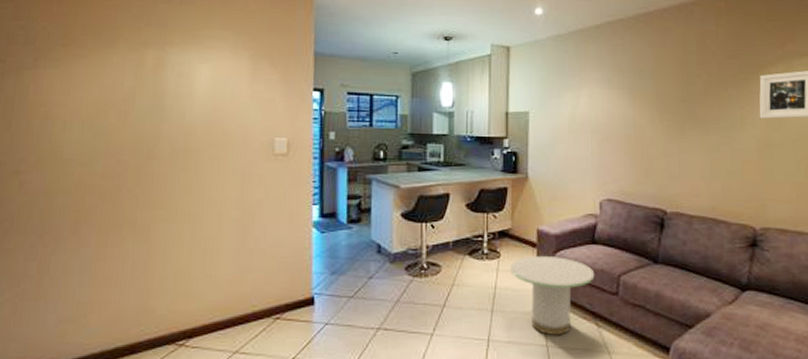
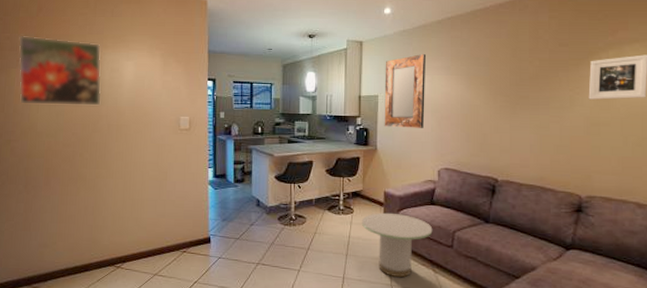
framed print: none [36,24,164,124] -> present [18,35,102,107]
home mirror: none [536,63,584,152] -> present [384,54,425,128]

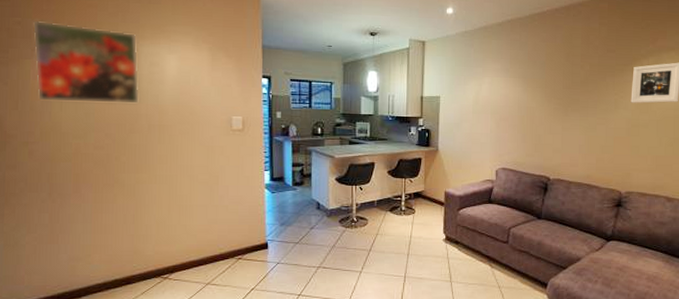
side table: present [361,212,433,277] -> none [422,212,490,273]
home mirror: present [384,54,425,128] -> none [445,56,486,129]

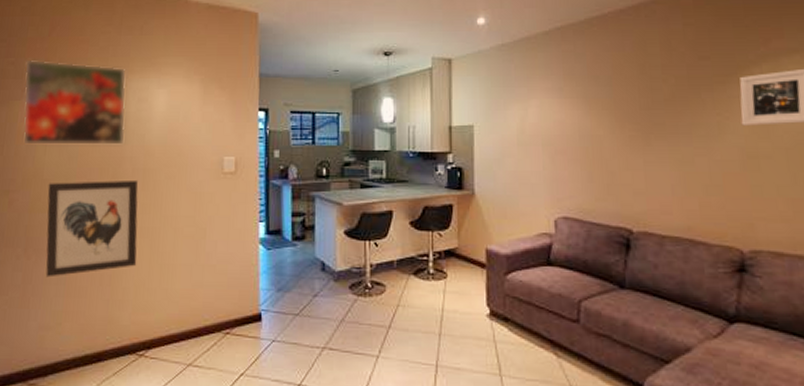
wall art: none [67,134,157,218] -> present [45,179,138,278]

